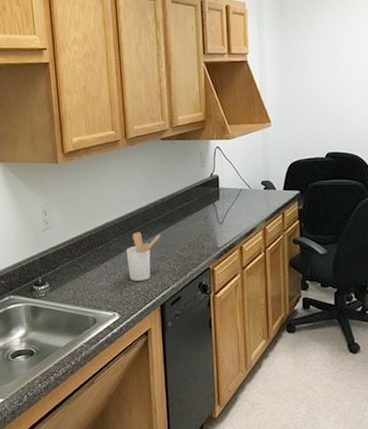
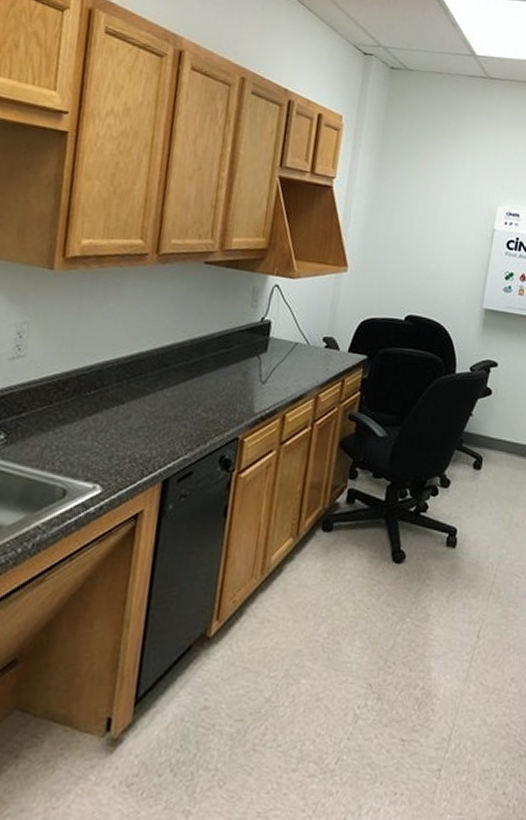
utensil holder: present [126,232,161,281] -> none [126,379,181,445]

